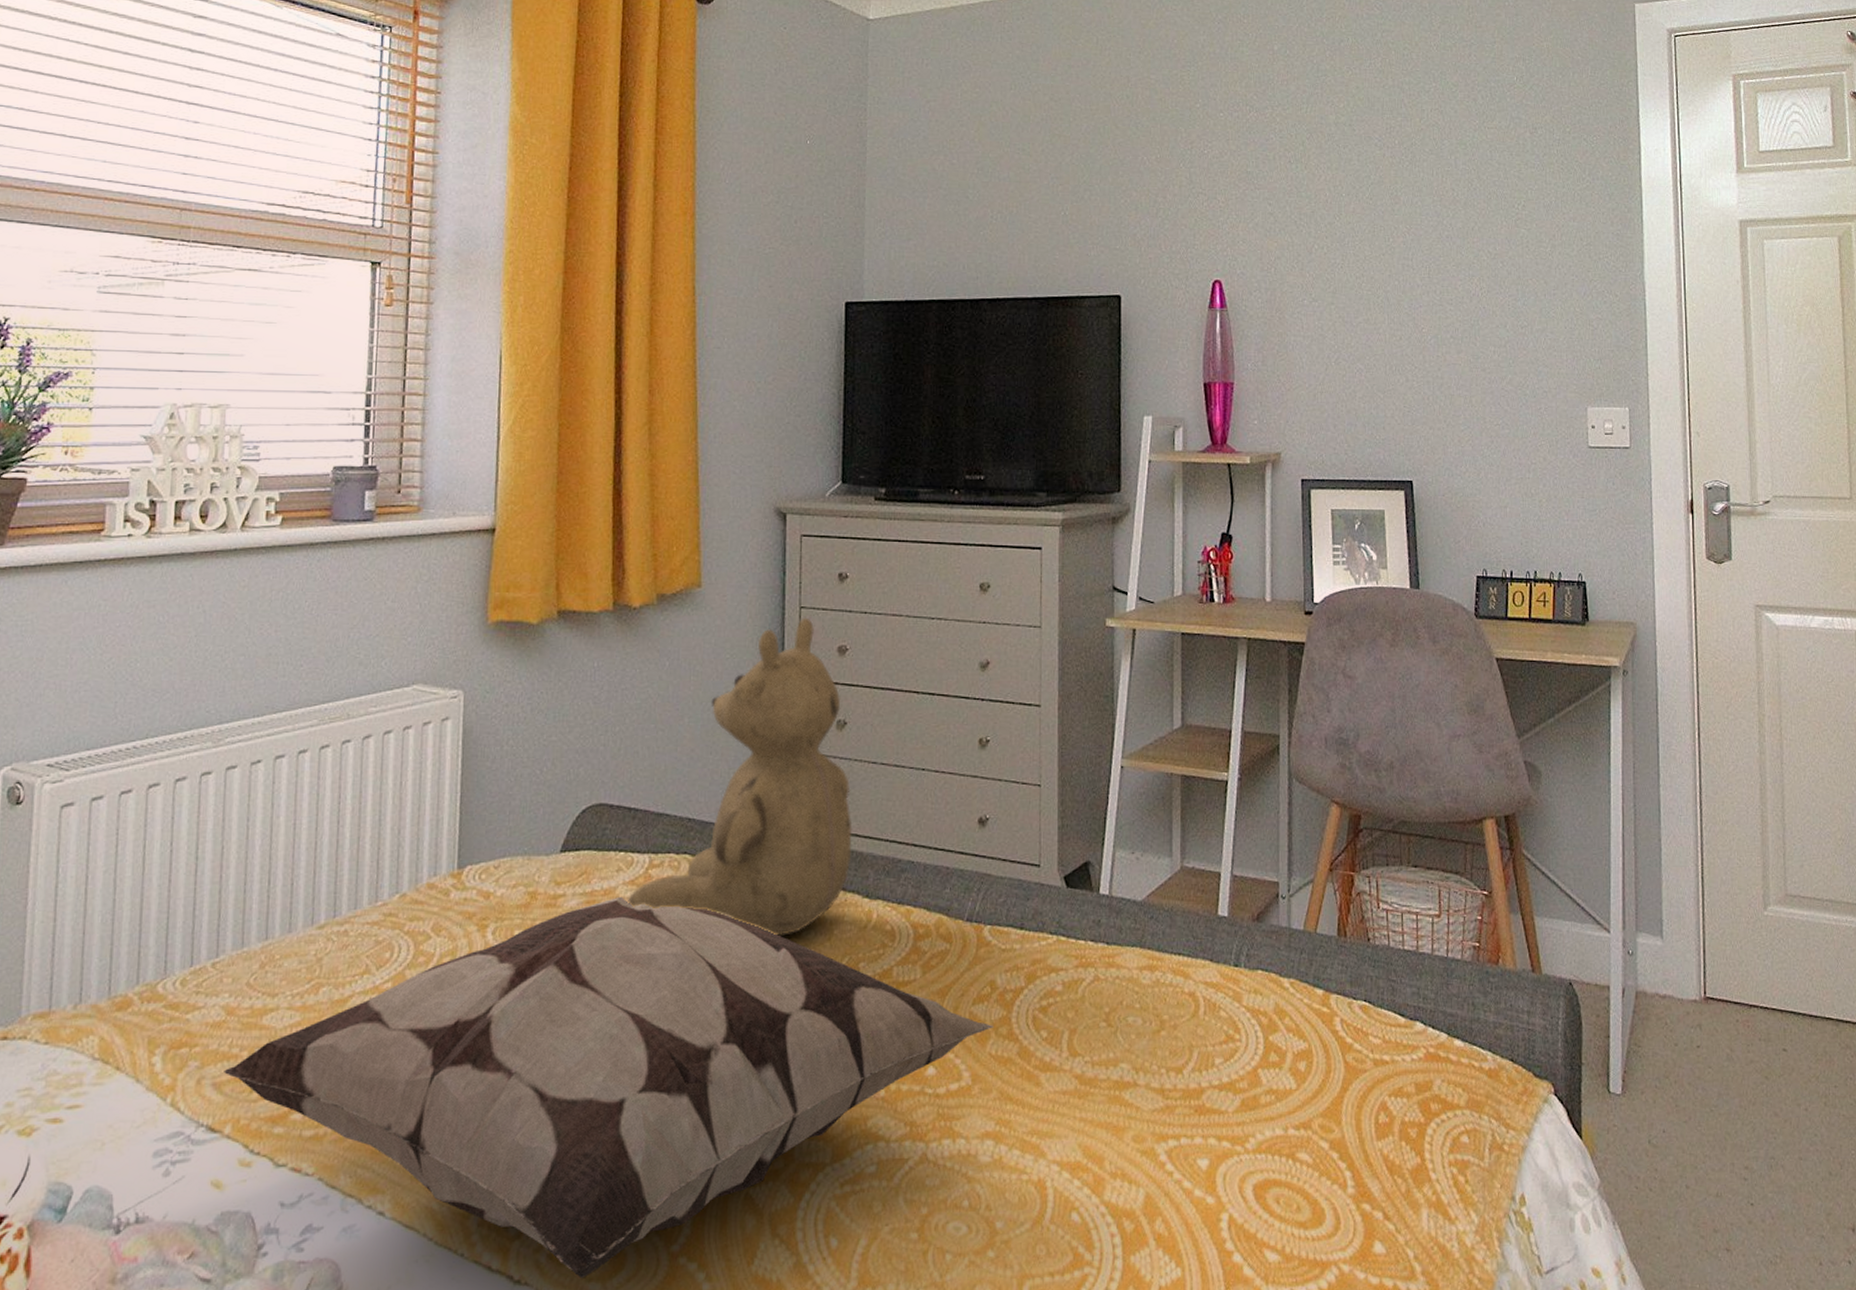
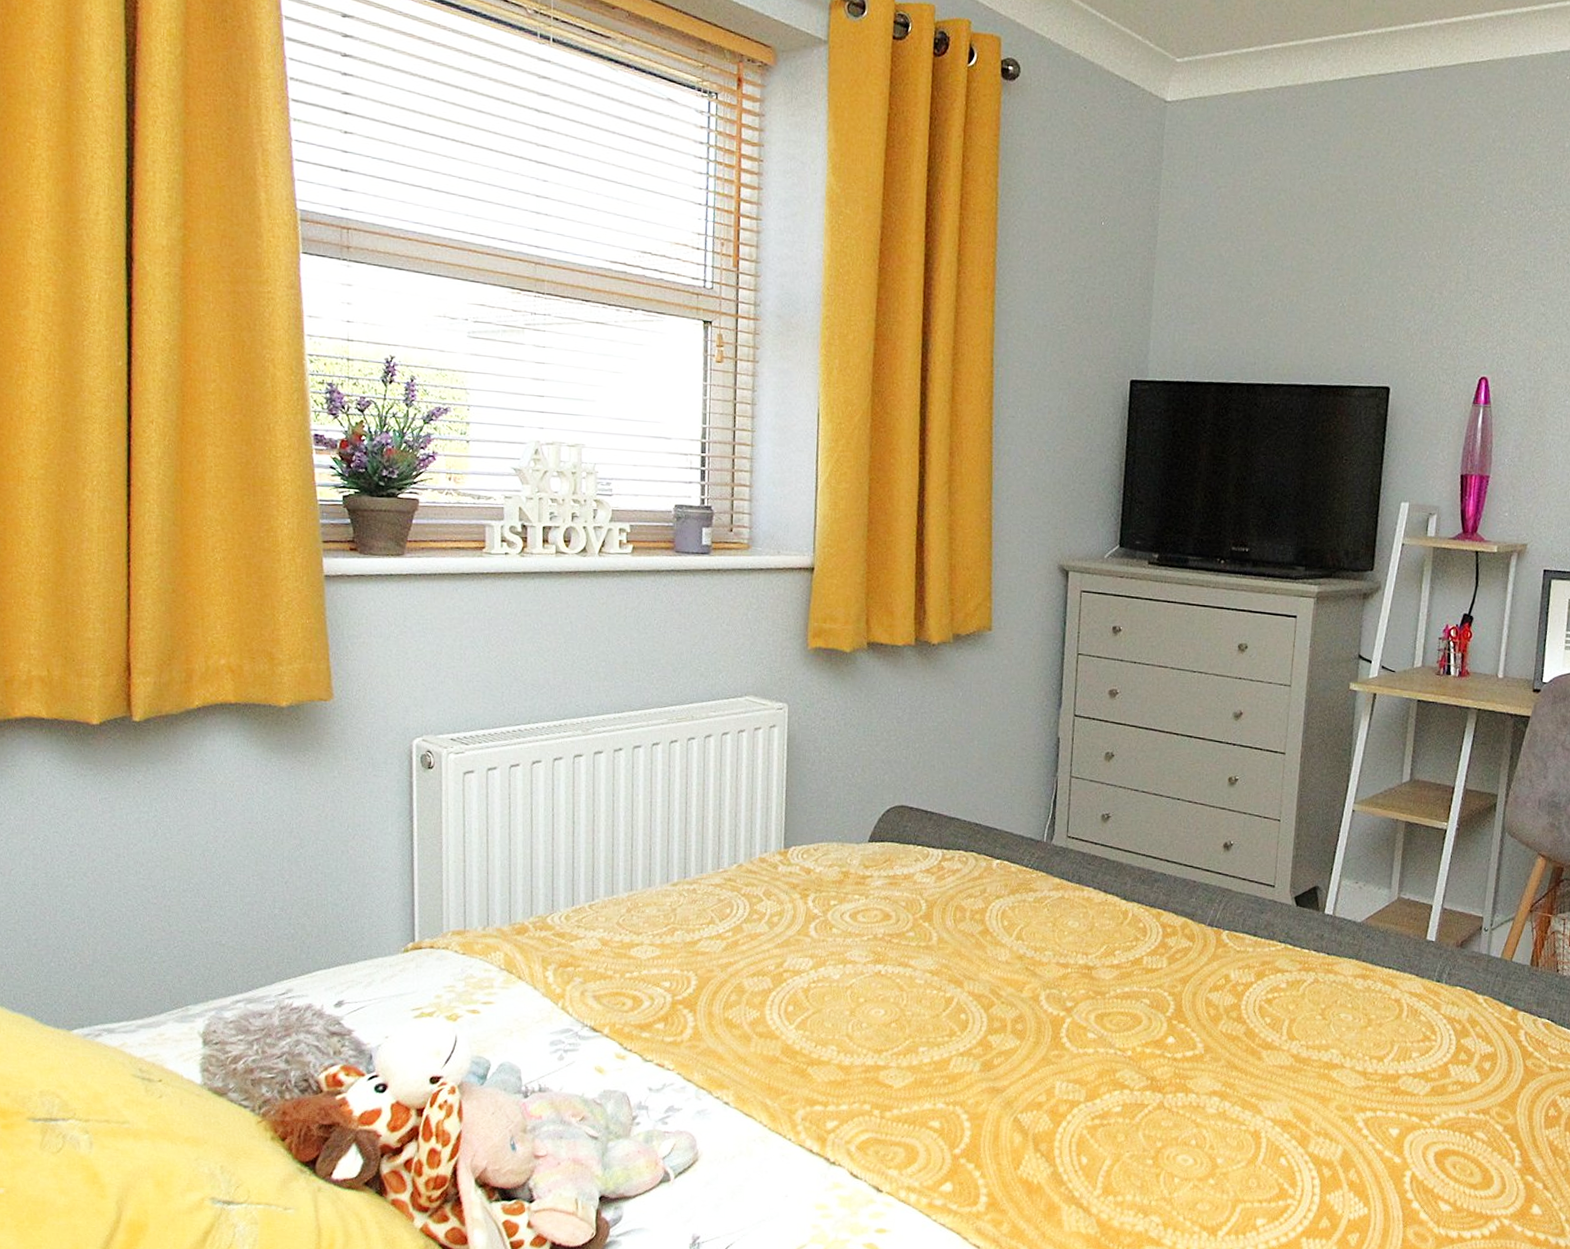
decorative pillow: present [224,896,994,1279] -> none [602,881,1226,1166]
teddy bear: present [628,617,852,936] -> none [924,663,1115,924]

